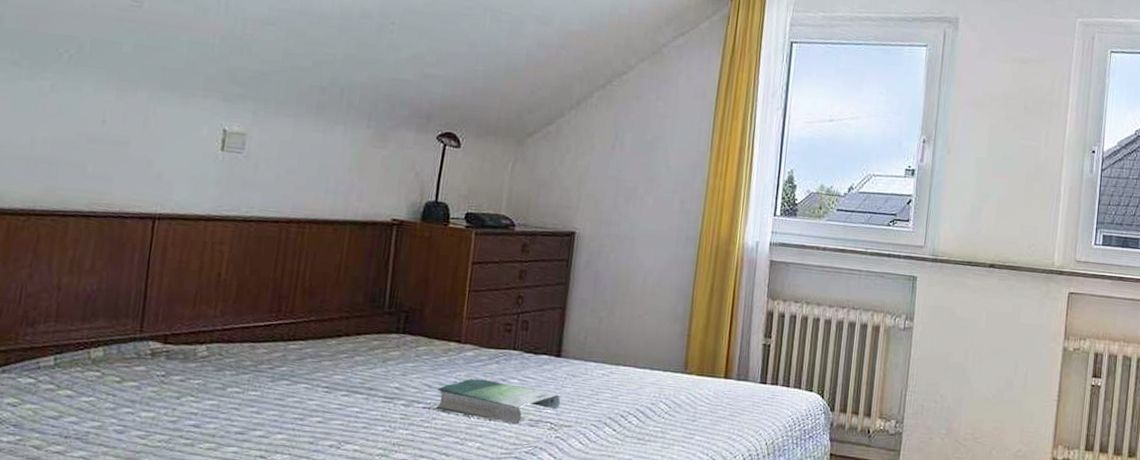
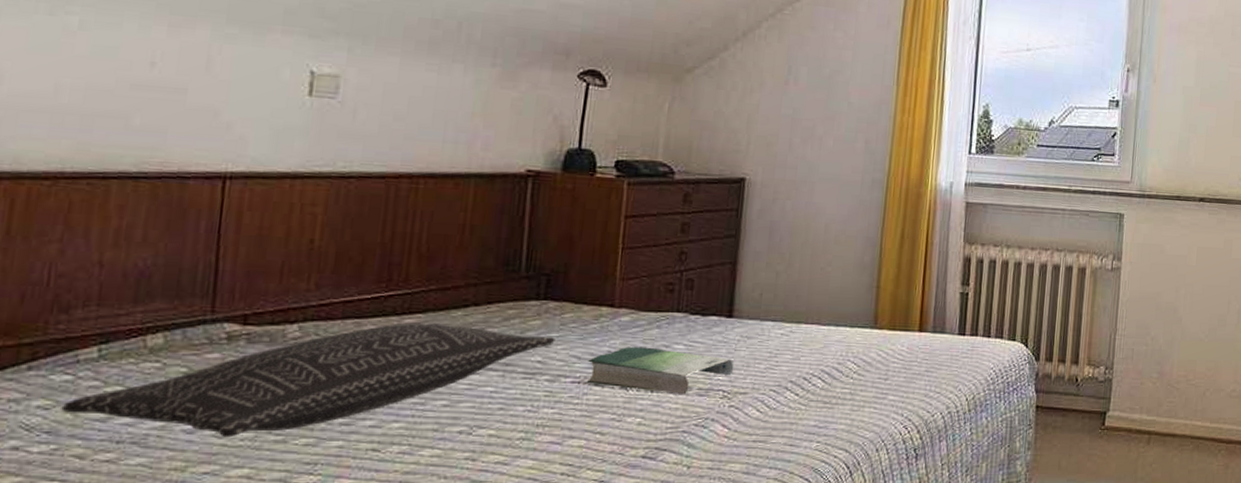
pillow: none [24,348,411,439] -> present [59,322,555,438]

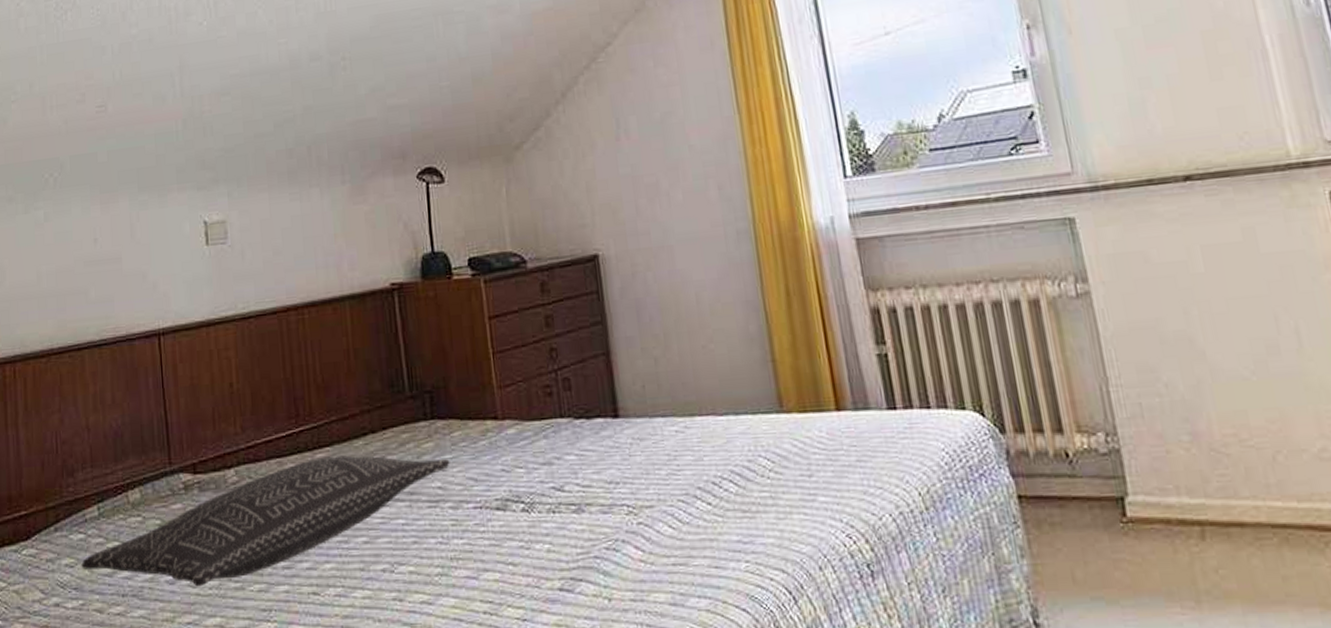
book: present [586,346,734,394] -> none [485,461,633,513]

